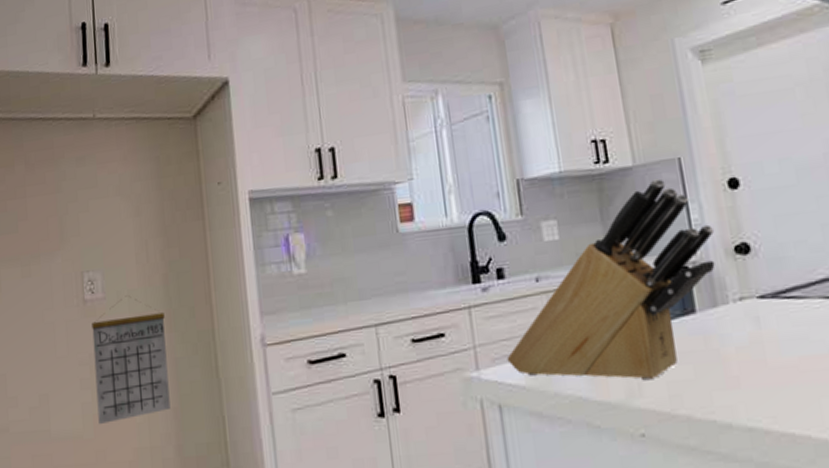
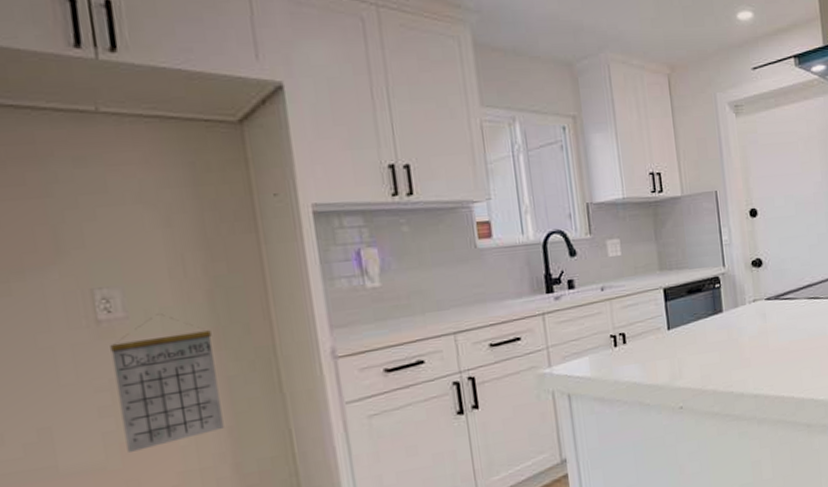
knife block: present [507,178,715,381] -> none [575,207,739,369]

